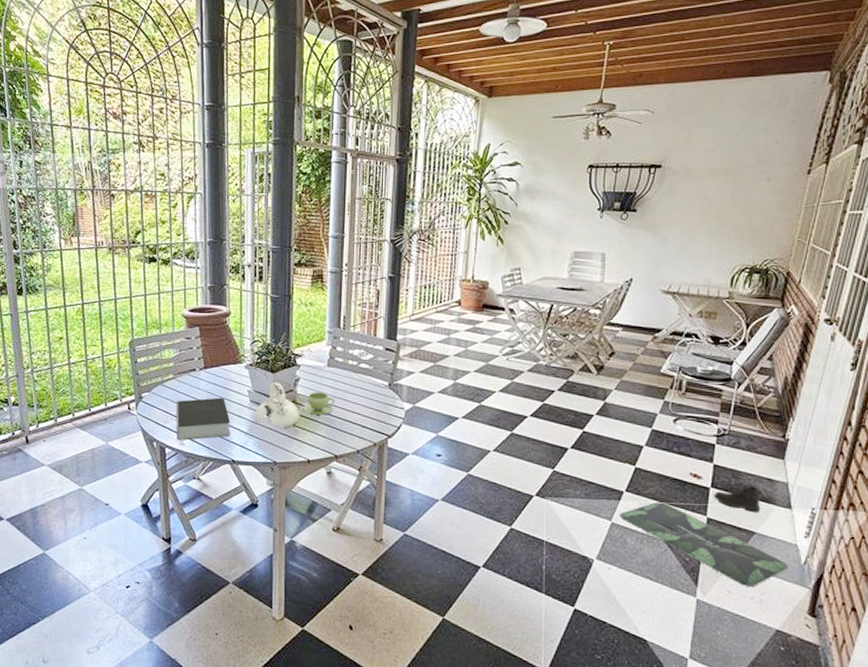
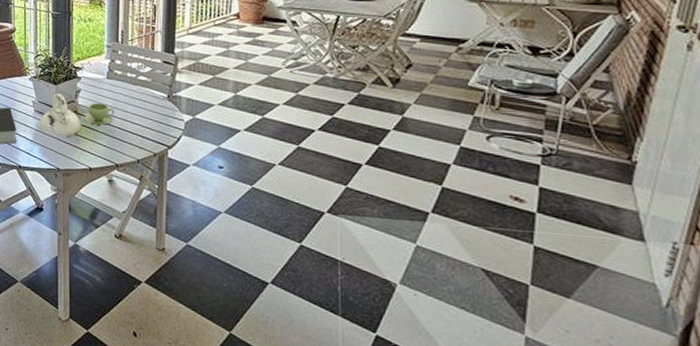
doormat: present [619,502,788,588] -> none [424,226,645,329]
boot: present [713,484,761,512] -> none [540,211,603,243]

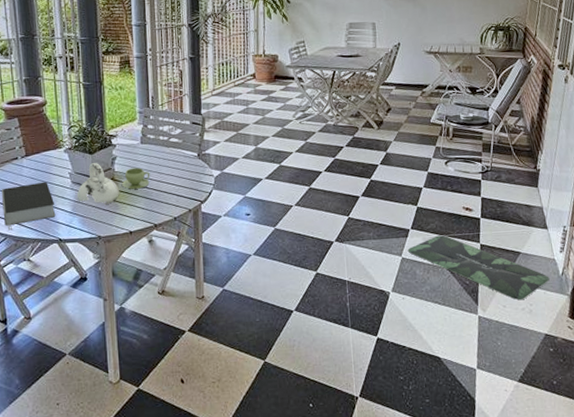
doormat: none [424,226,645,329] -> present [407,235,550,301]

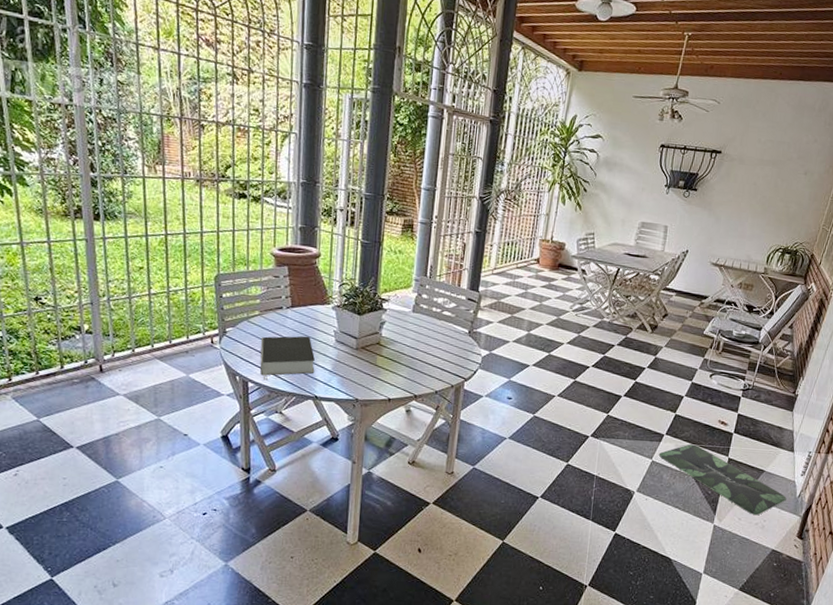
teapot: present [77,163,119,205] -> none [340,324,384,369]
teacup: present [121,167,150,189] -> none [386,335,418,358]

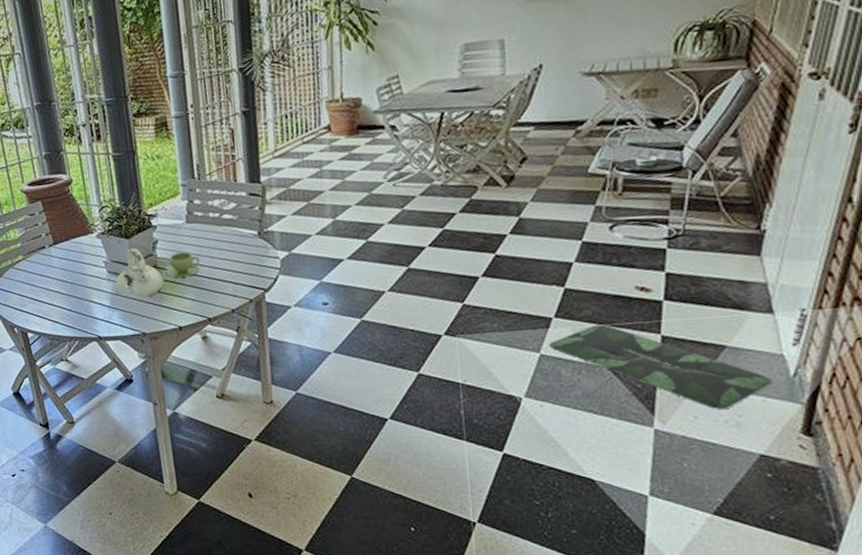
book: present [260,336,315,381] -> none [30,272,93,328]
teapot: none [340,324,384,369] -> present [115,248,164,298]
teacup: none [386,335,418,358] -> present [165,251,200,278]

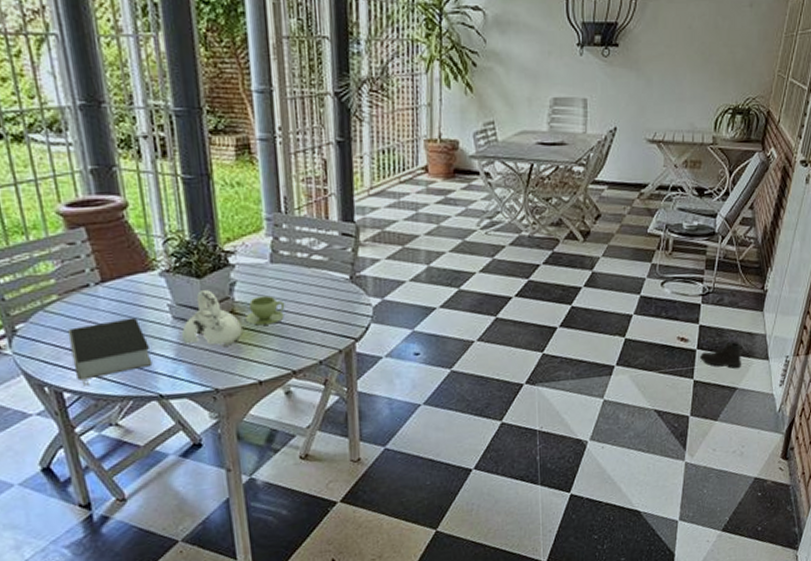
book: none [30,272,93,328] -> present [67,317,153,387]
doormat: present [548,324,773,410] -> none [610,371,765,442]
boot: none [667,291,731,323] -> present [699,341,742,369]

